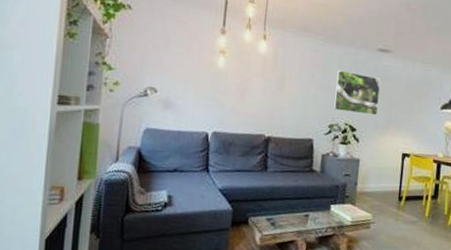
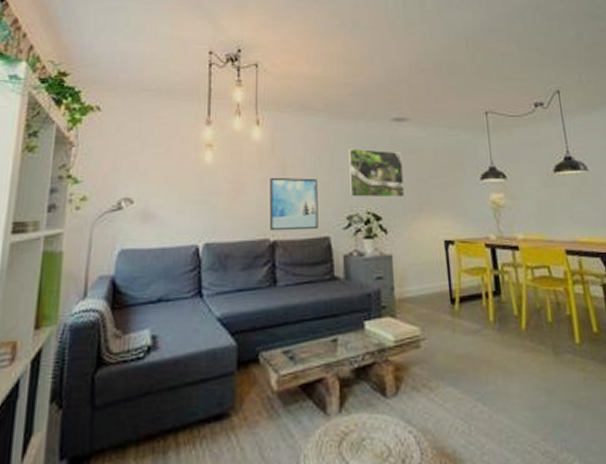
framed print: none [266,85,309,131] -> present [270,177,319,231]

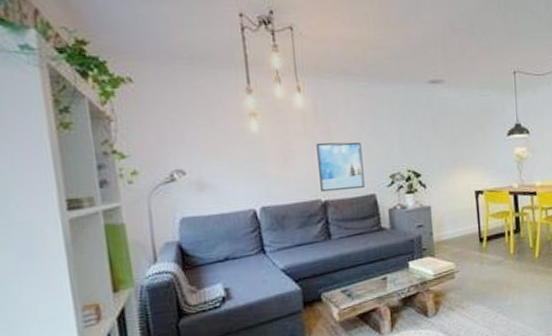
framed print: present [349,148,404,198] -> none [388,111,440,158]

